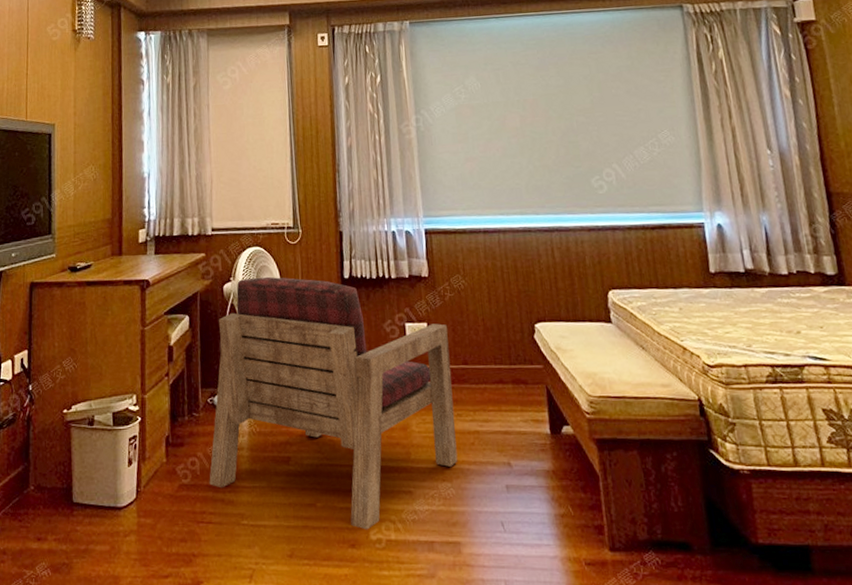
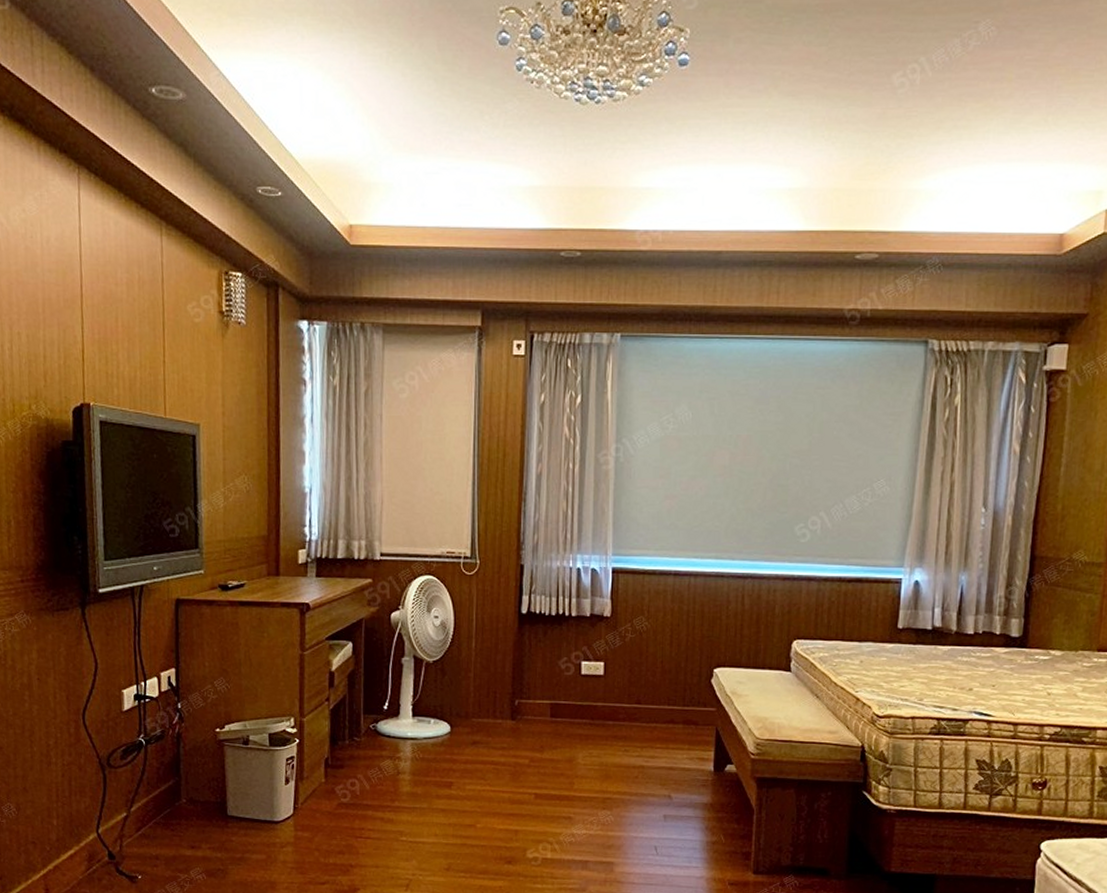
armchair: present [209,276,458,530] -> none [369,607,625,849]

